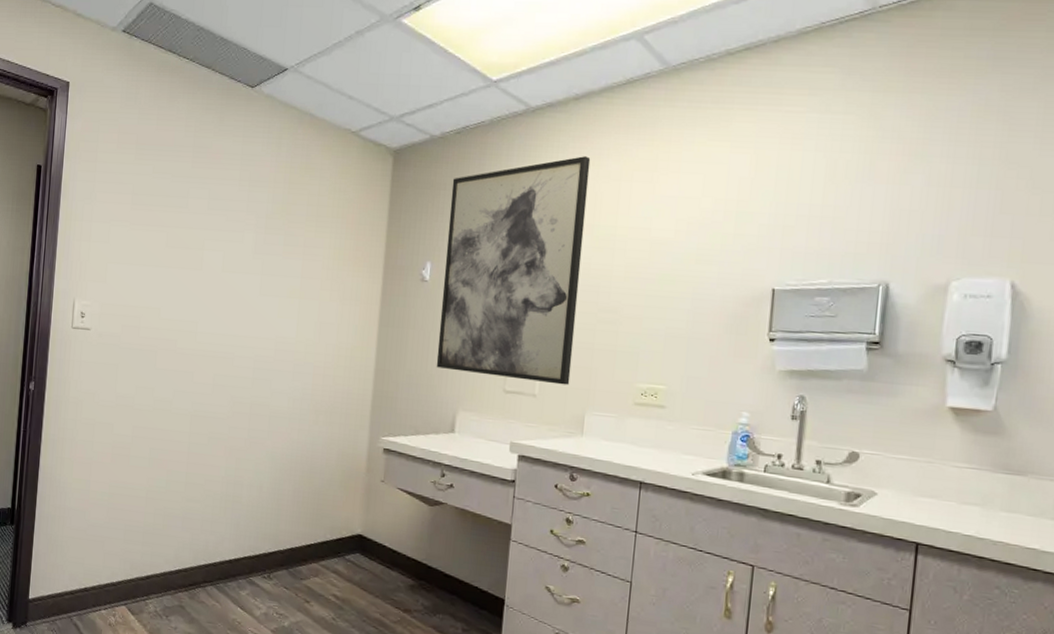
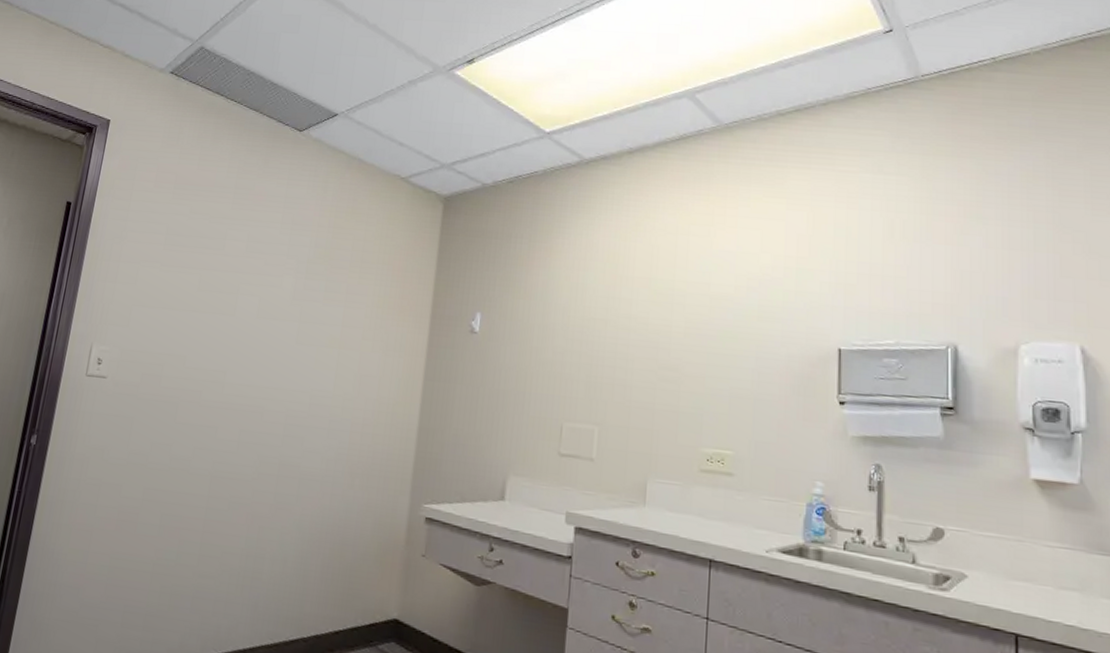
wall art: present [436,156,591,385] -> none [485,208,646,449]

